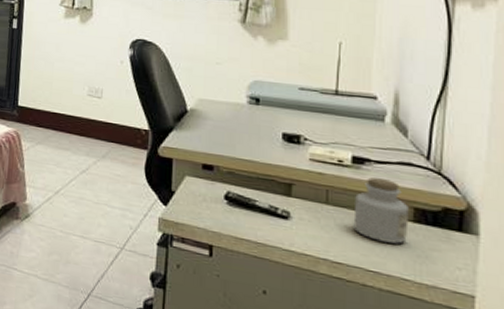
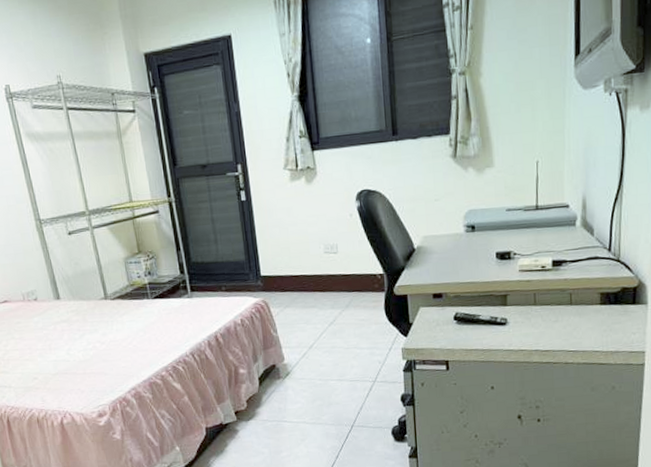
jar: present [353,177,409,244] -> none [556,274,597,327]

